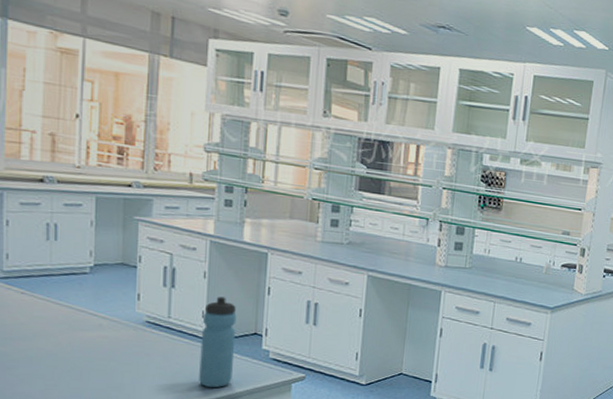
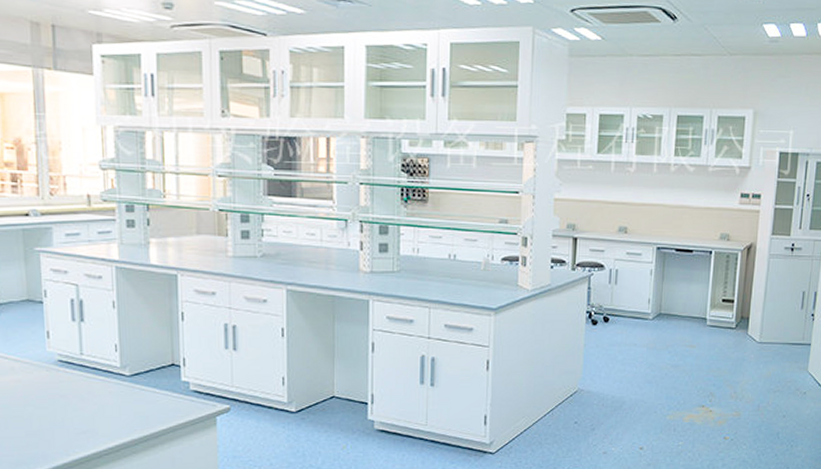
water bottle: present [199,296,237,387] -> none [116,327,153,427]

